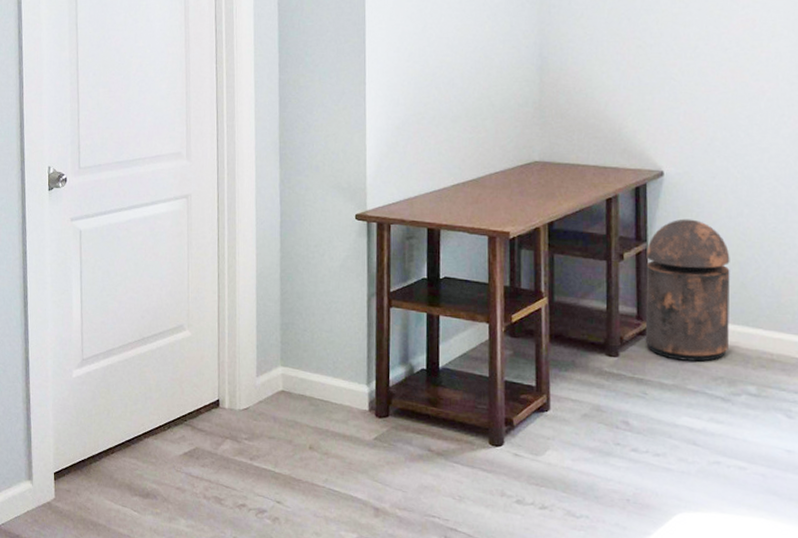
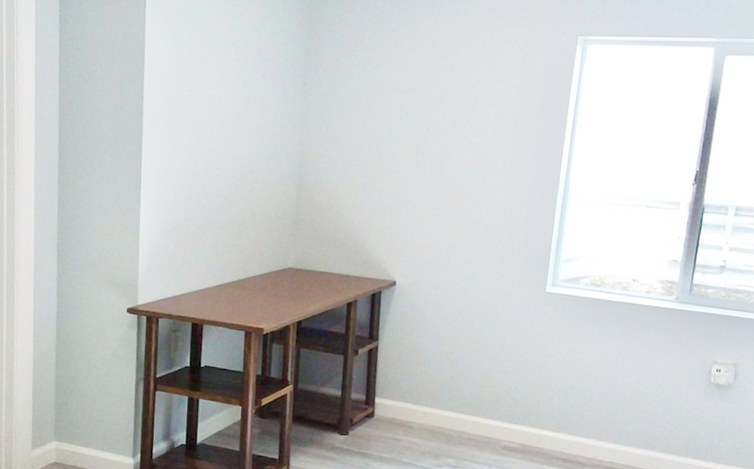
trash can: present [645,218,730,362] -> none [370,322,444,440]

